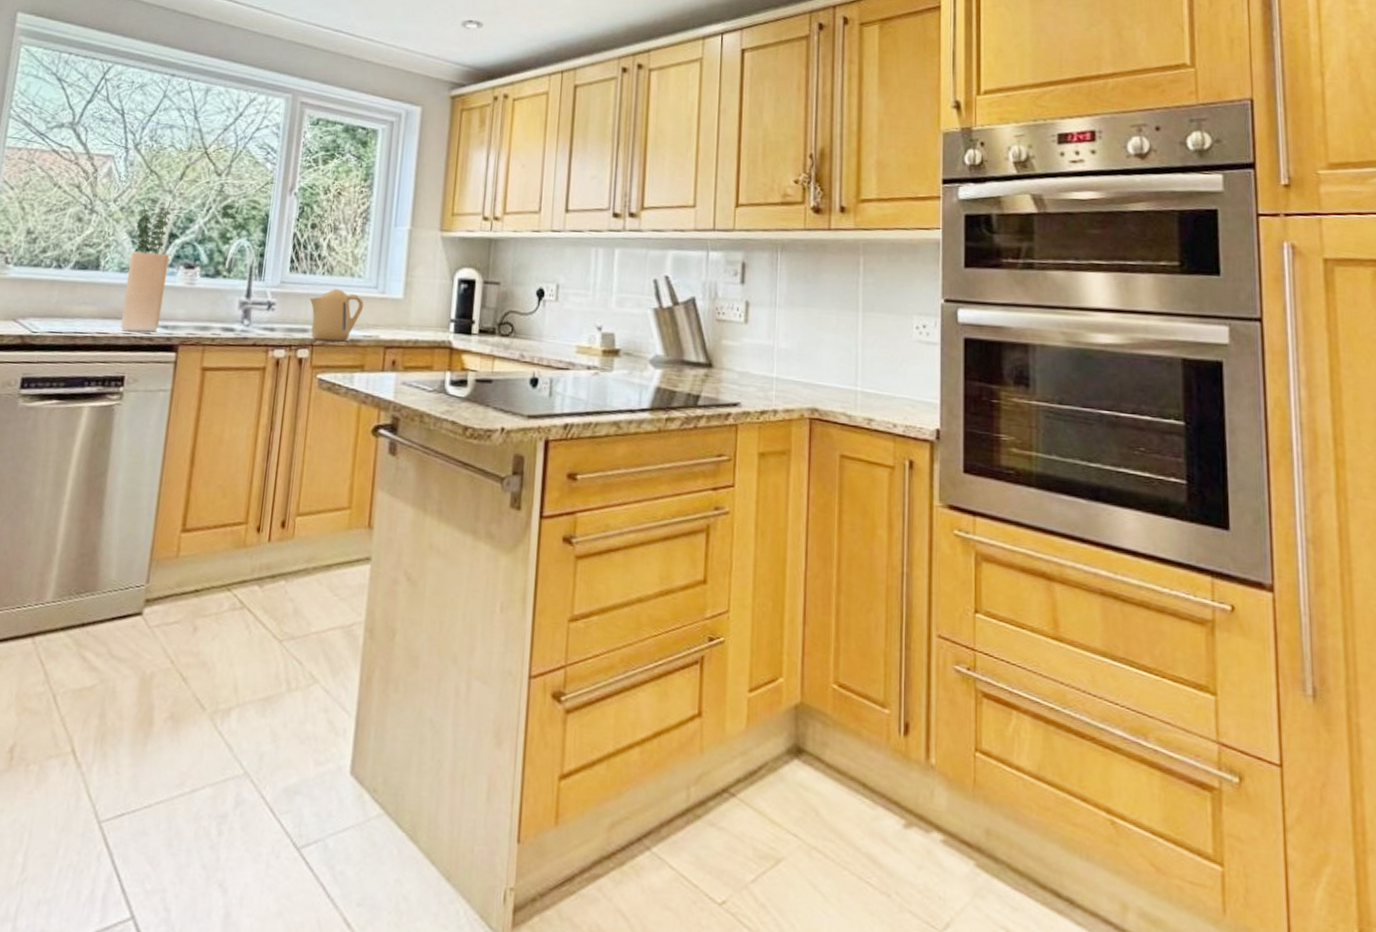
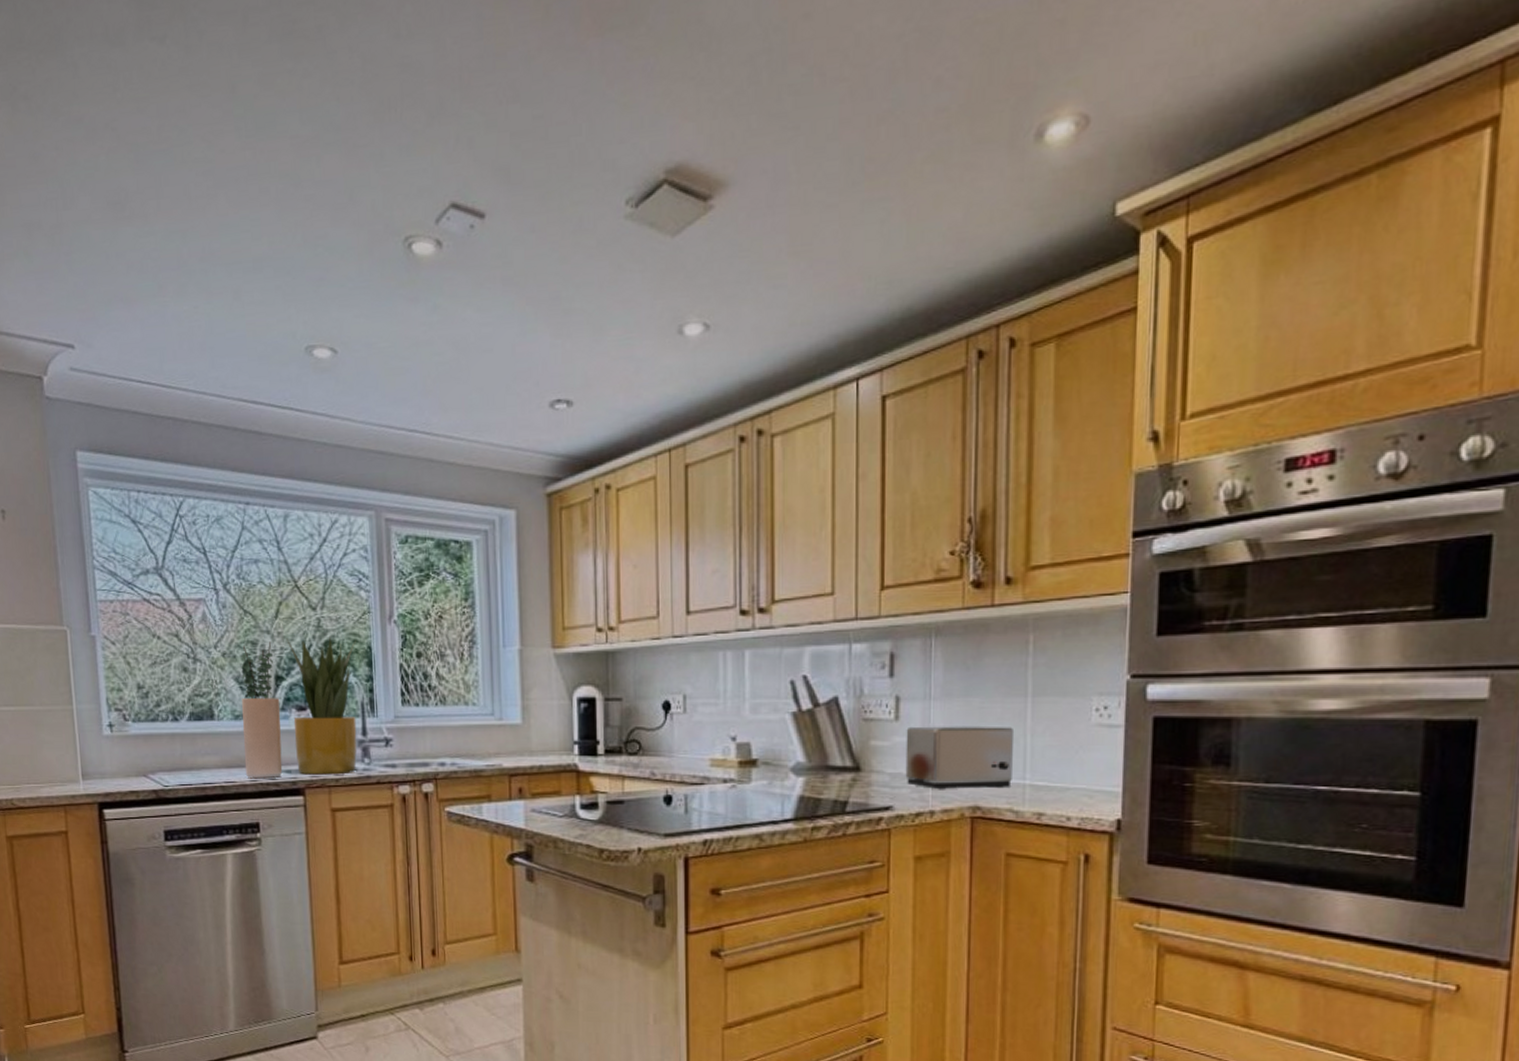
planter: none [174,199,255,333] -> present [286,635,357,775]
kettle: present [309,289,364,342] -> none [426,719,483,773]
toaster: none [752,330,848,393] -> present [905,725,1015,790]

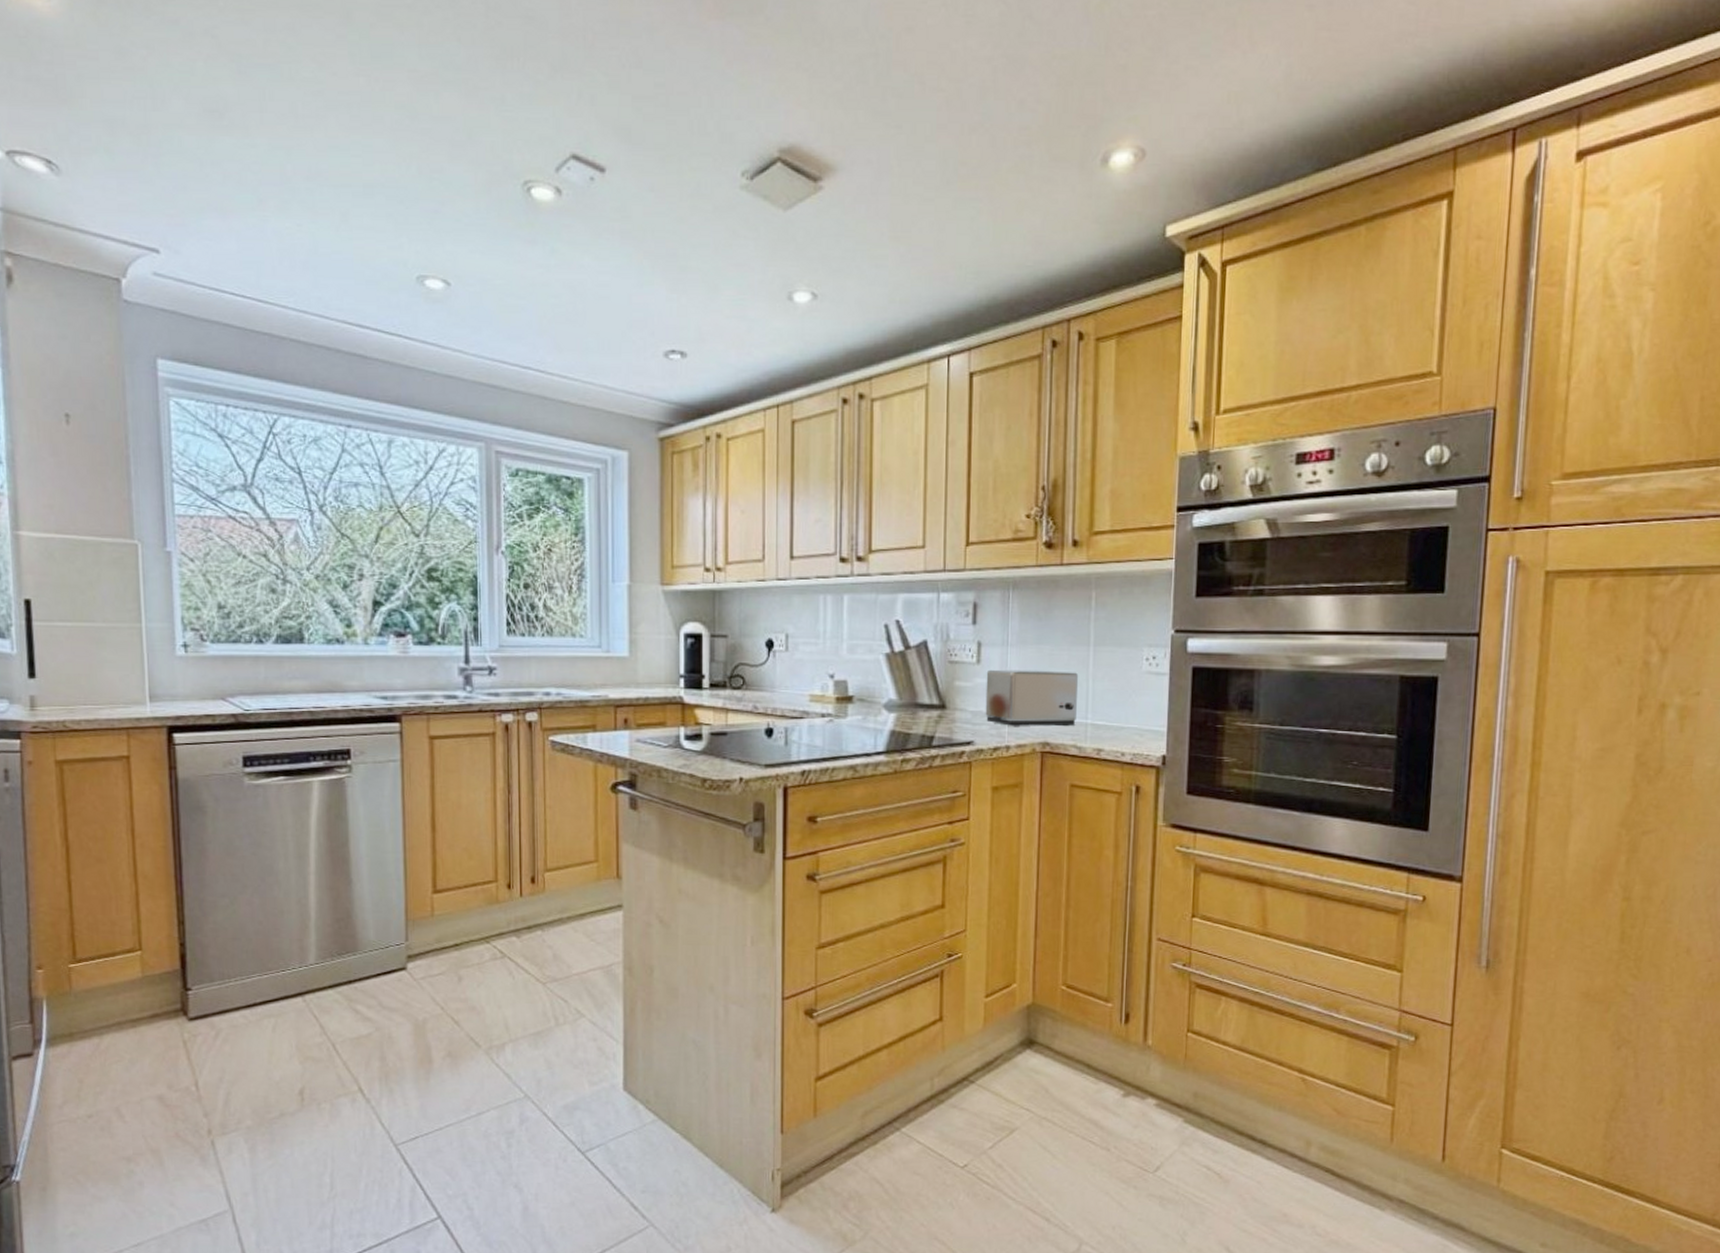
vase: present [241,641,283,779] -> none [335,566,378,705]
planter: present [286,635,357,775] -> none [386,563,461,702]

